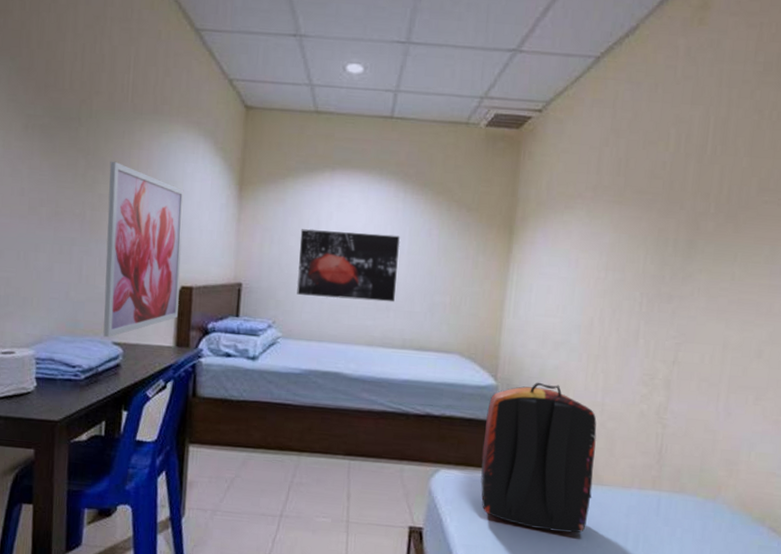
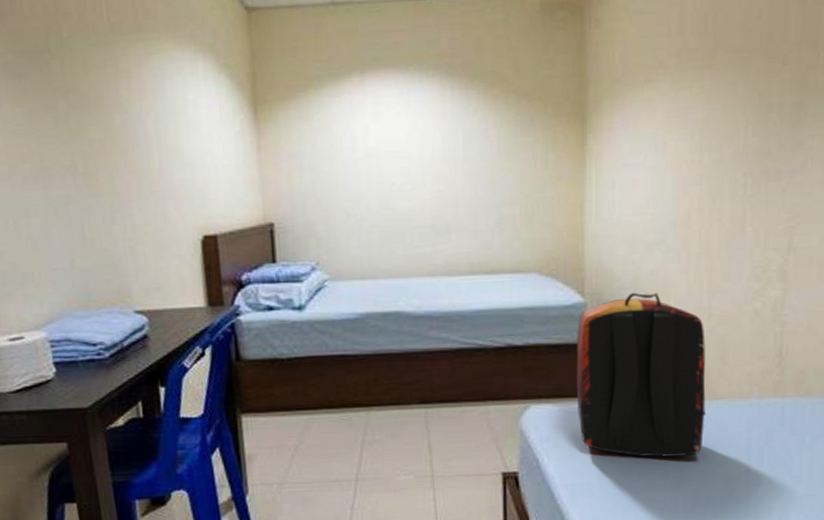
wall art: present [103,161,184,338] -> none [94,96,205,307]
wall art: present [296,229,400,303] -> none [333,142,455,228]

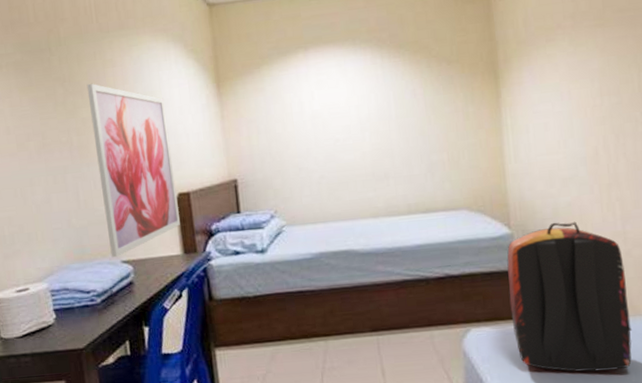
wall art: none [94,96,205,307] -> present [86,83,180,258]

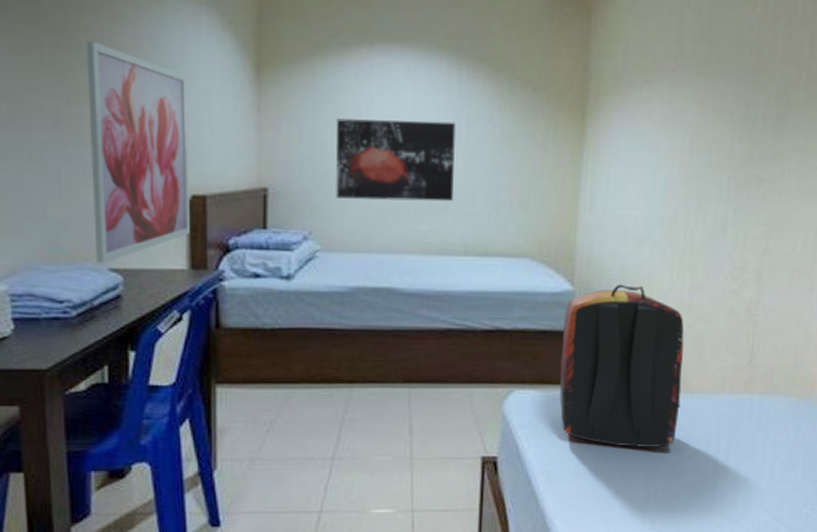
wall art: none [285,102,392,180] -> present [335,118,457,202]

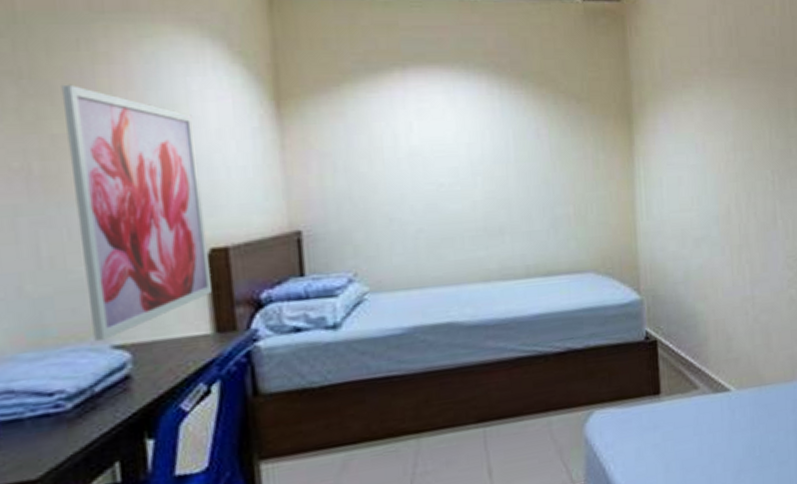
wall art: present [335,118,457,202] -> none [372,141,508,234]
backpack: present [559,284,684,447] -> none [635,285,758,451]

